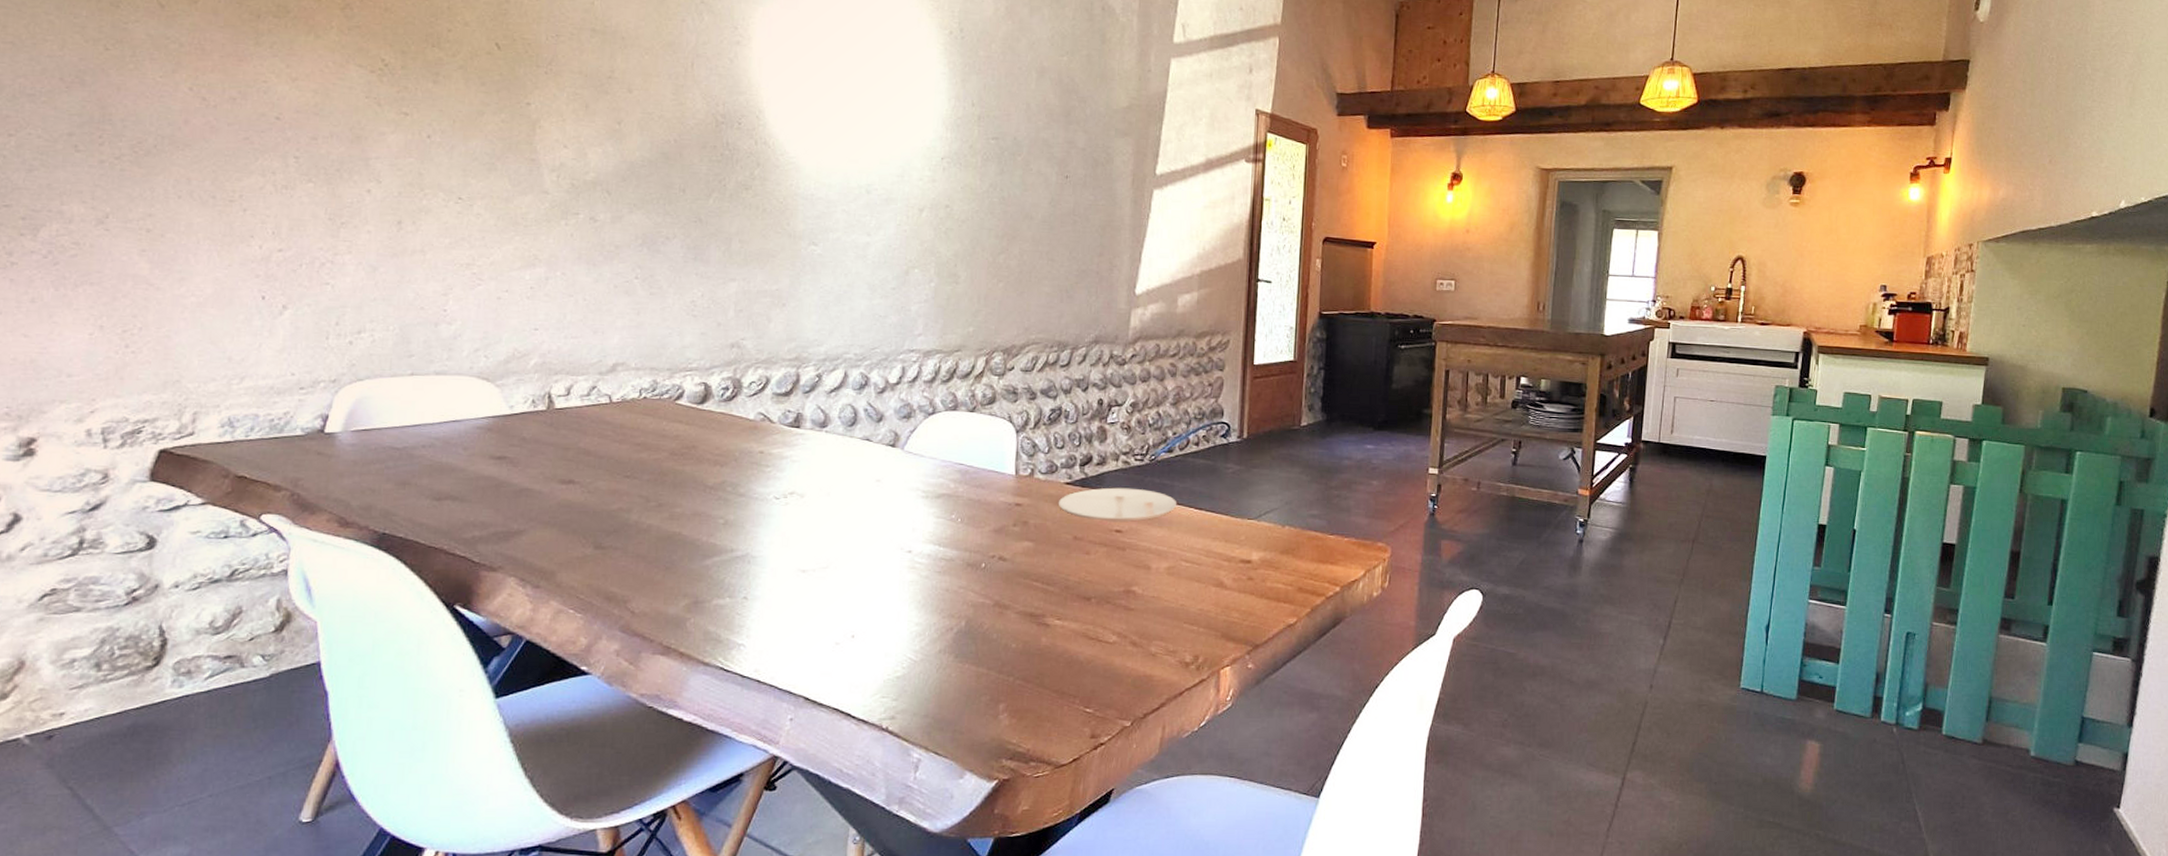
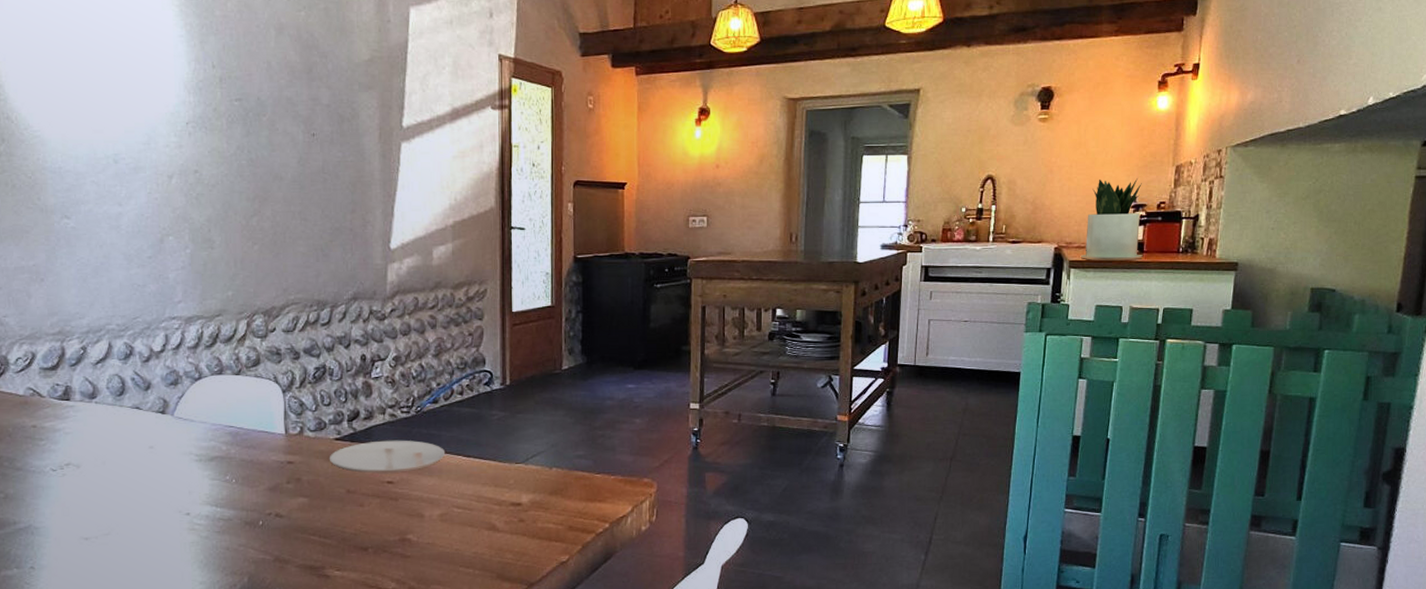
planter: none [1829,267,1893,350] -> present [1080,178,1143,261]

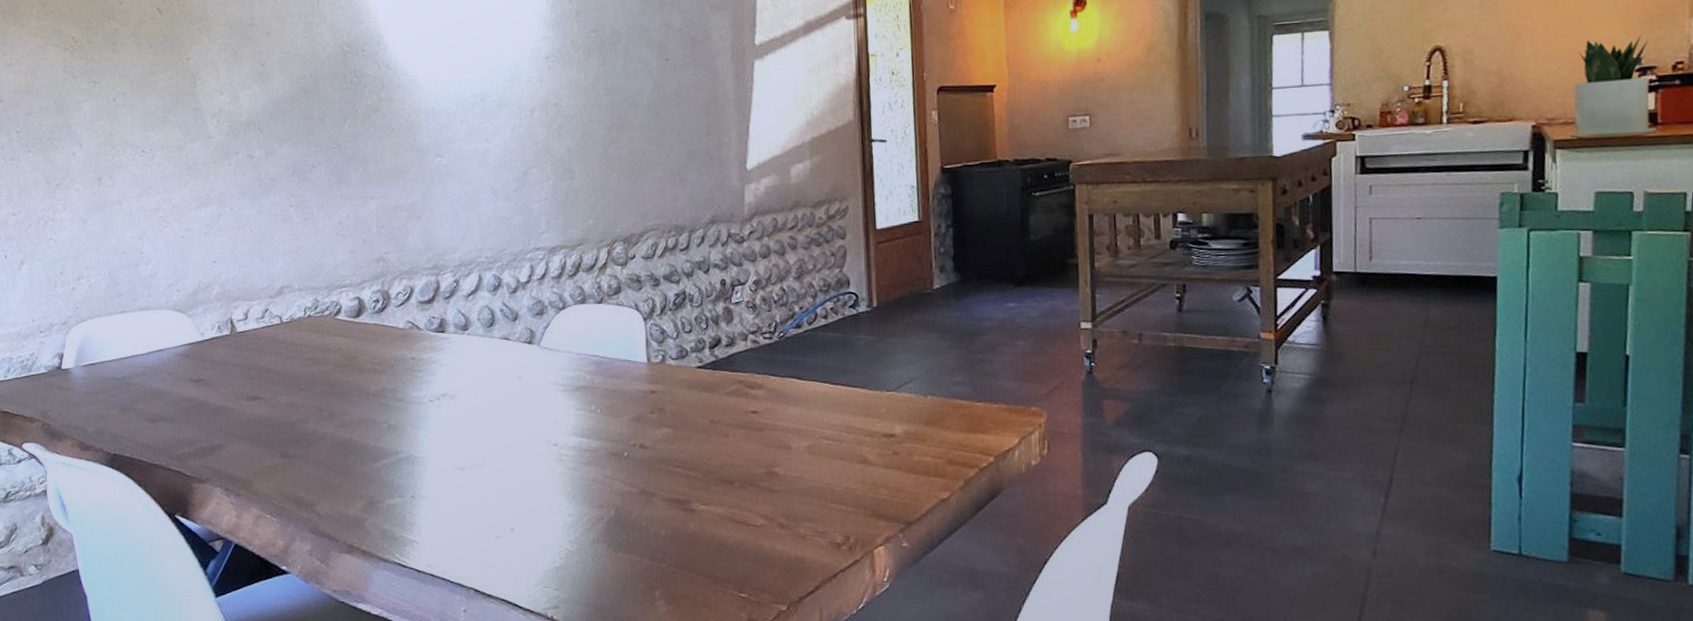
plate: present [329,440,446,474] -> none [691,367,812,404]

